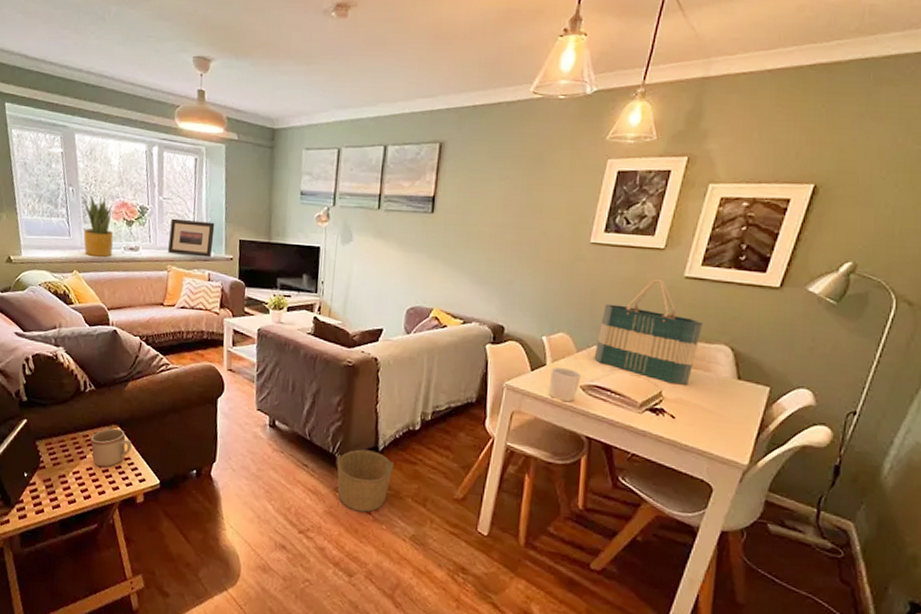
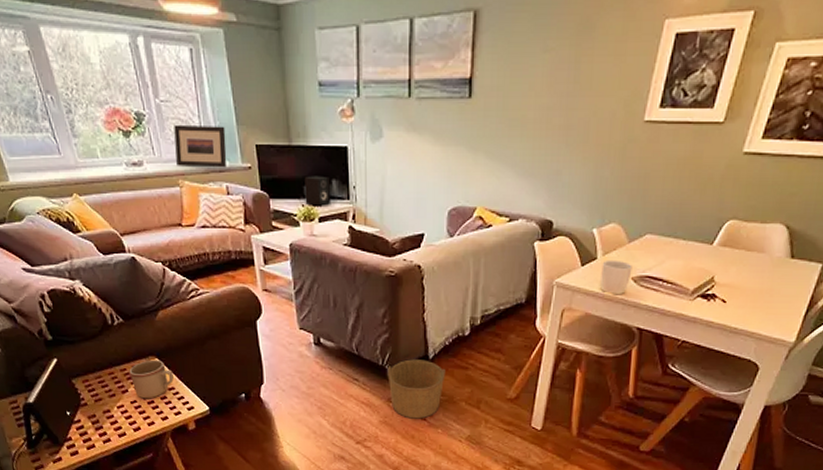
planter: present [81,196,116,257] -> none [63,104,113,175]
speaker: none [277,269,301,297] -> present [304,176,330,206]
tote bag: present [594,278,703,385] -> none [646,156,760,268]

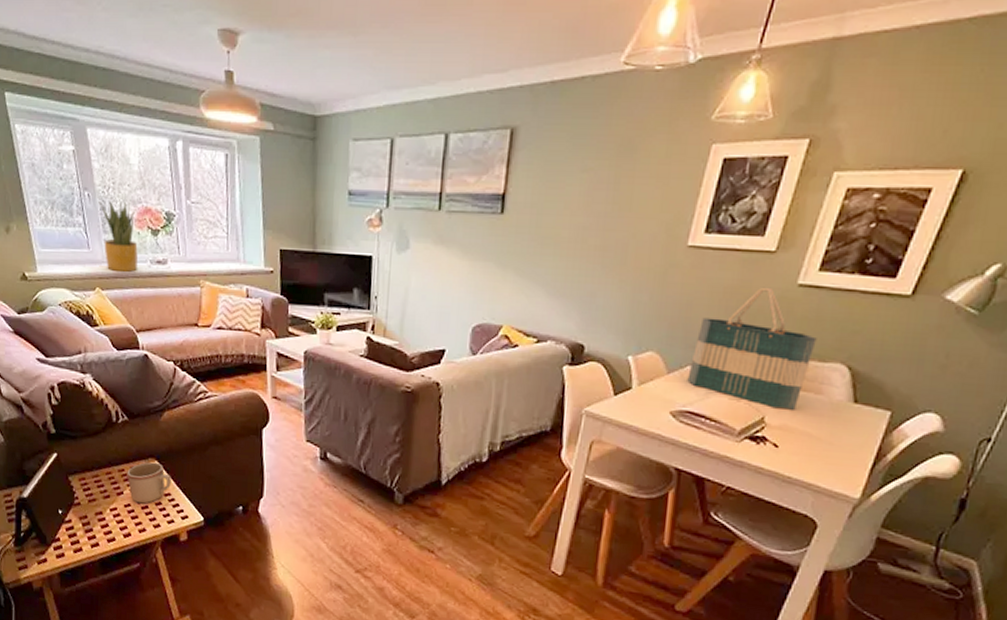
planter: none [63,104,113,175] -> present [98,202,138,272]
picture frame: present [174,124,227,168] -> none [200,226,252,271]
speaker: present [304,176,330,206] -> none [324,283,351,315]
basket: present [387,359,446,419] -> none [395,483,459,551]
mug: present [599,259,632,295] -> none [633,390,671,430]
tote bag: none [646,156,760,268] -> present [687,287,817,410]

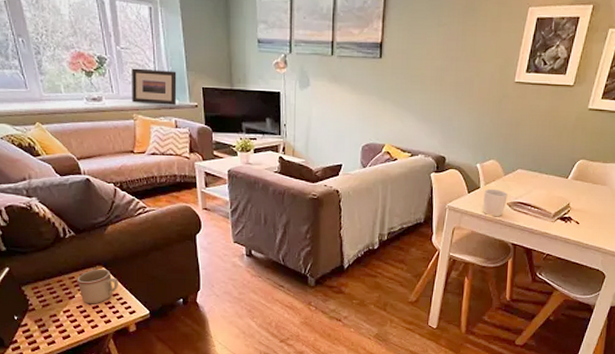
planter: present [98,202,138,272] -> none [33,47,74,108]
picture frame: none [200,226,252,271] -> present [132,68,177,105]
mug: none [633,390,671,430] -> present [482,188,508,217]
tote bag: present [687,287,817,410] -> none [518,111,601,197]

